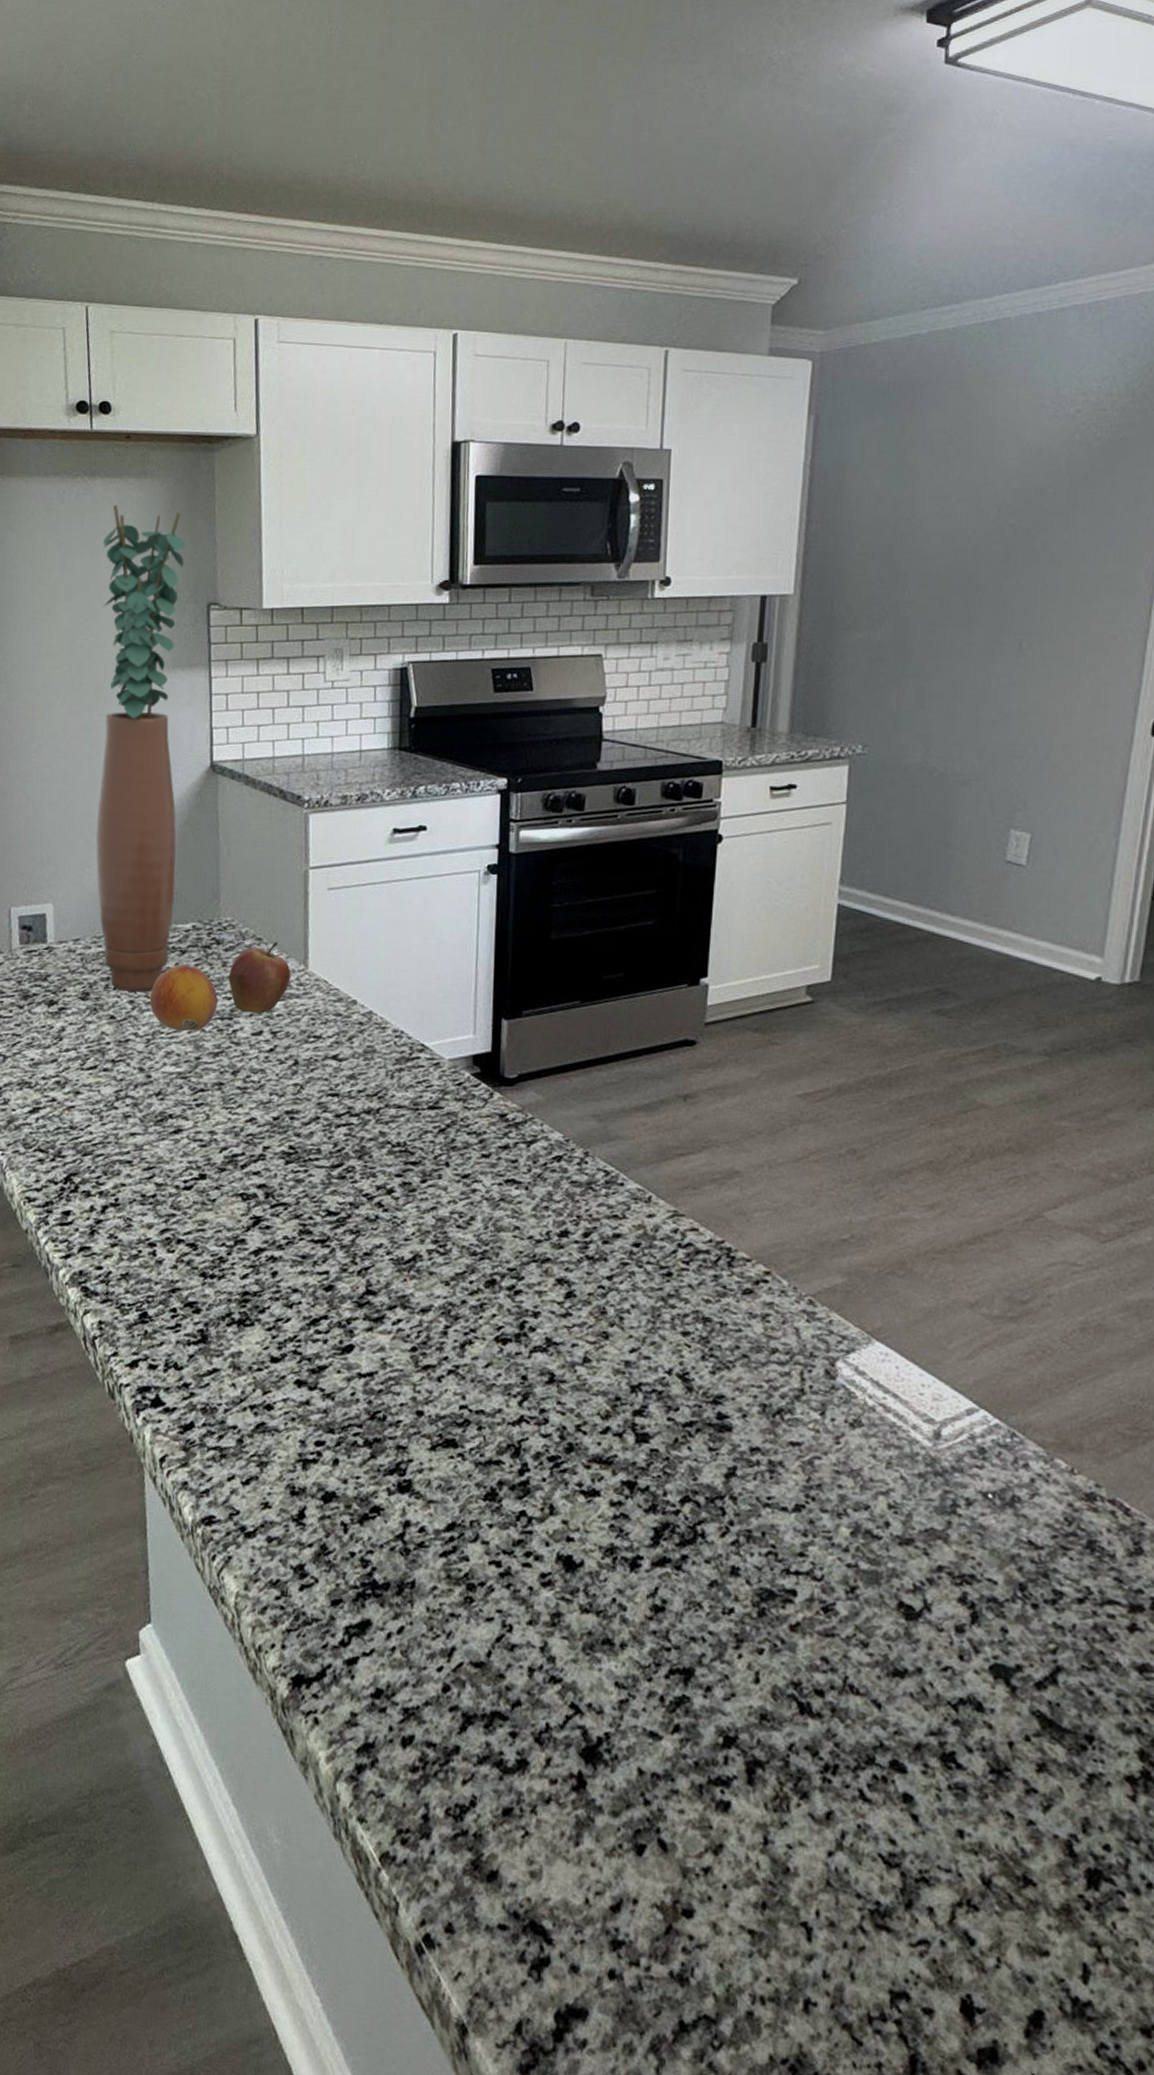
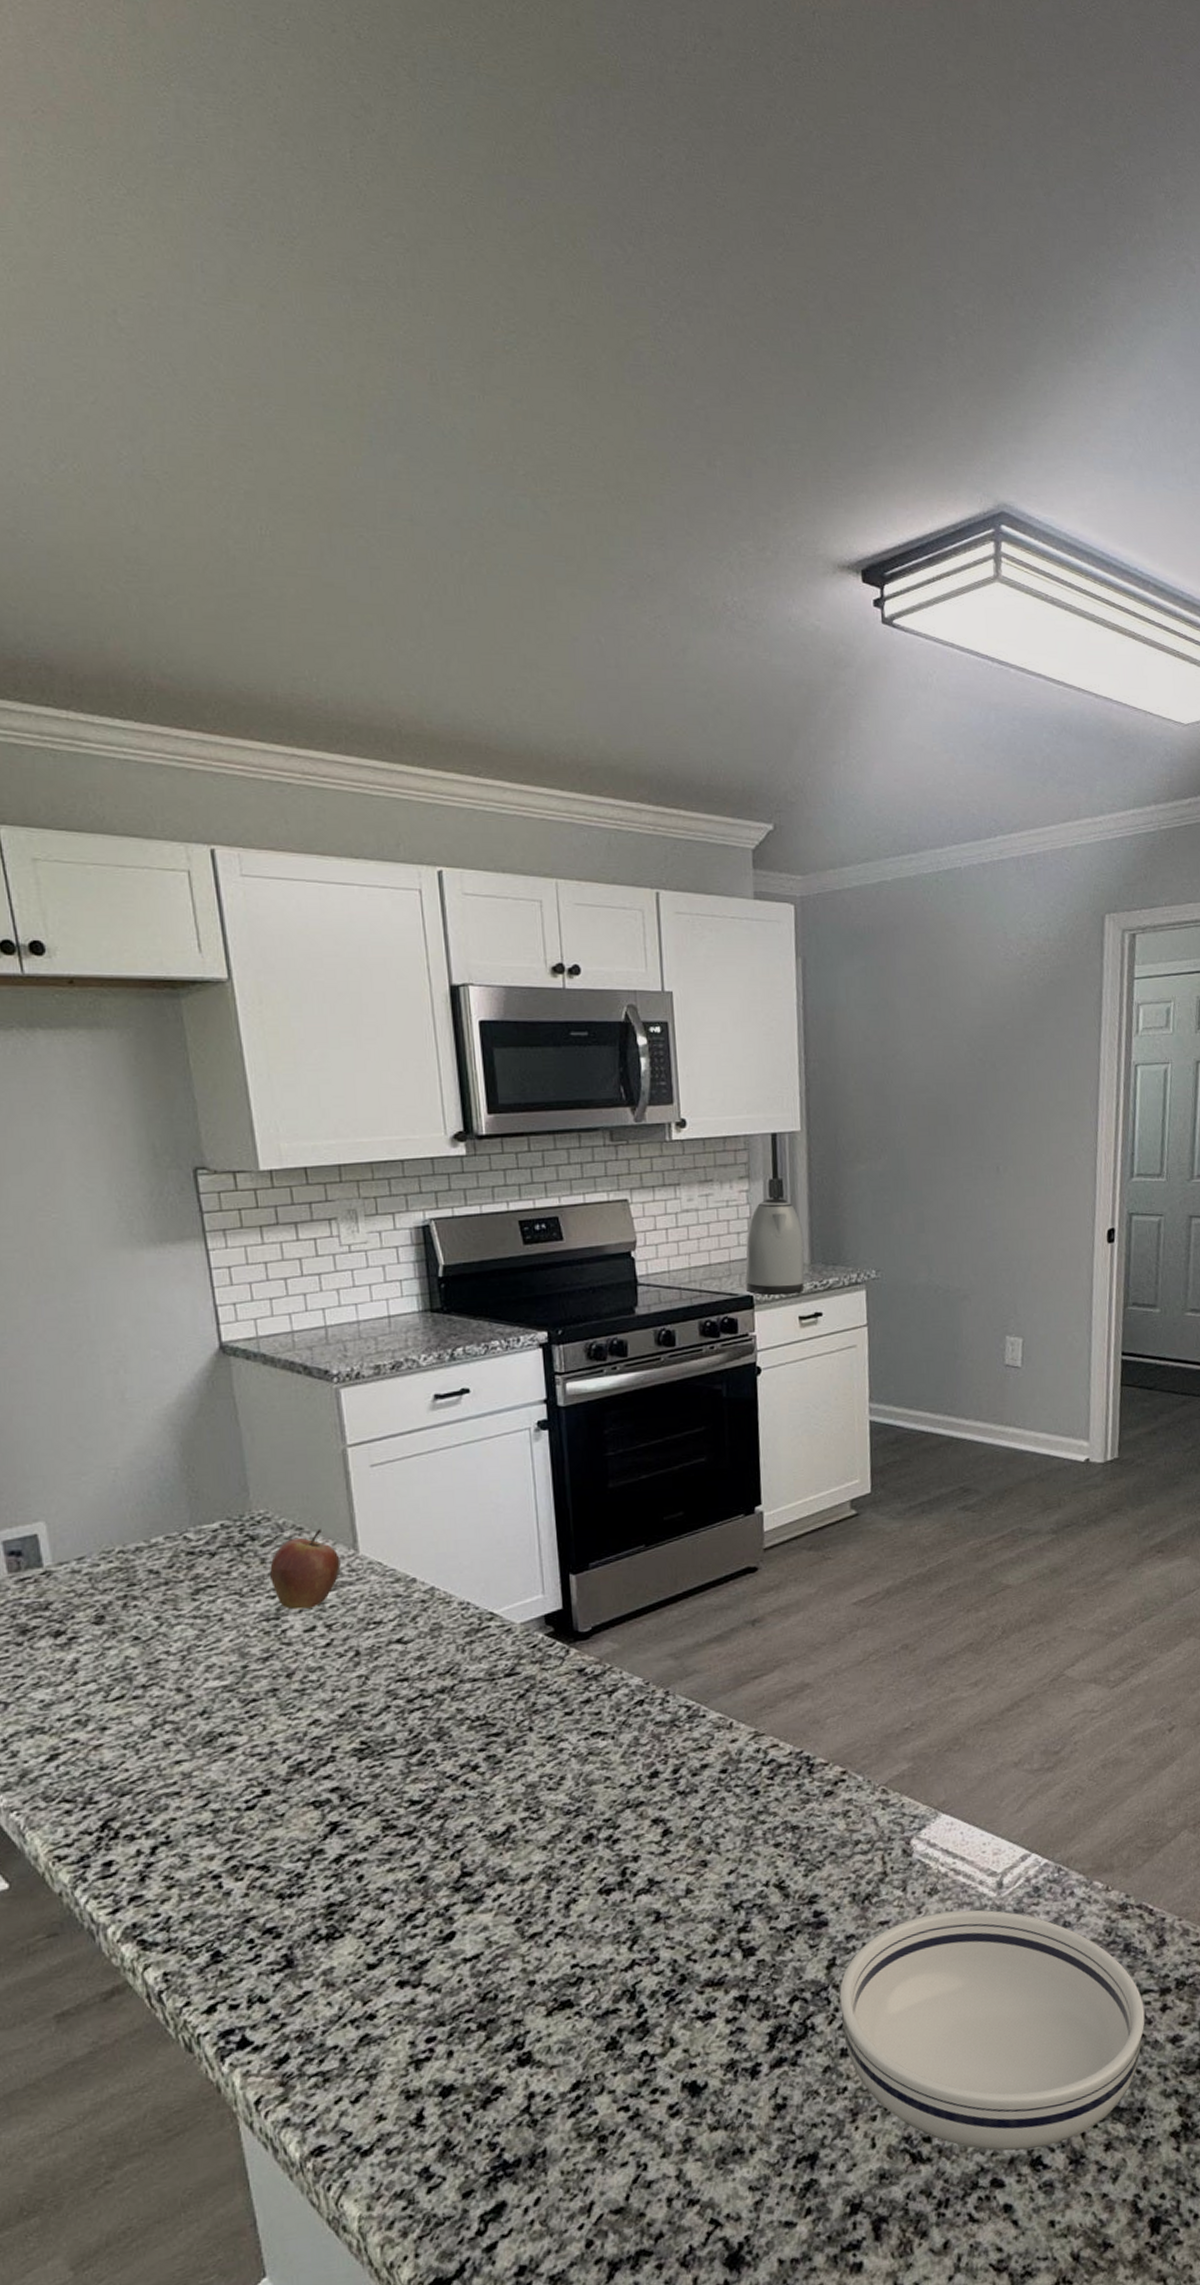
vase: present [96,504,187,992] -> none [54,1060,197,1608]
fruit: present [149,964,218,1032] -> none [178,1567,260,1642]
kettle: none [716,662,785,763] -> present [745,1198,805,1295]
bowl: none [736,1447,1106,1745] -> present [839,1909,1145,2151]

